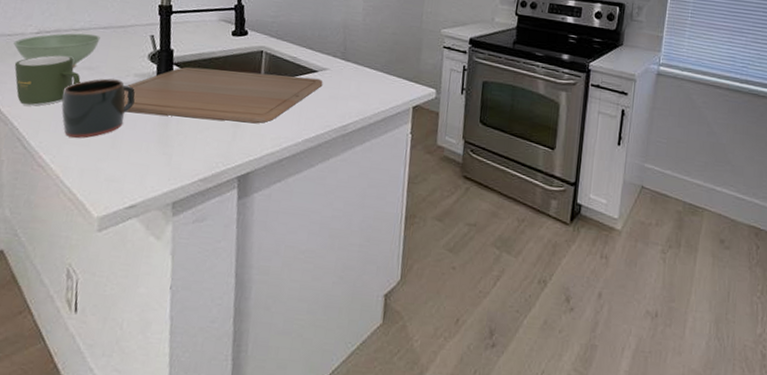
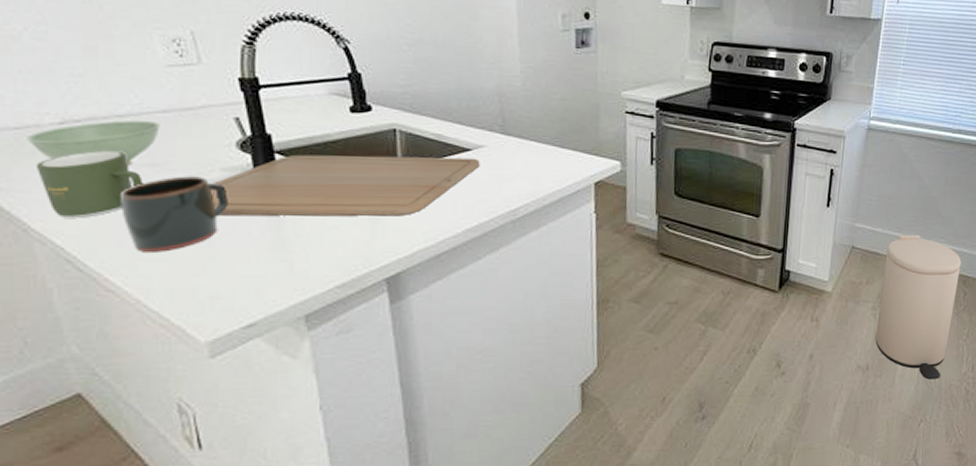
pedal bin: none [665,178,753,337] -> present [875,234,962,380]

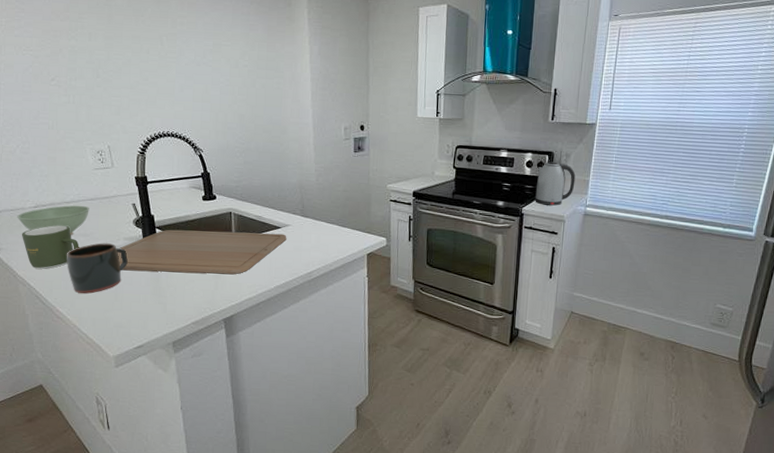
kettle: none [810,64,858,119] -> present [535,162,576,206]
pedal bin: present [875,234,962,380] -> none [592,303,670,430]

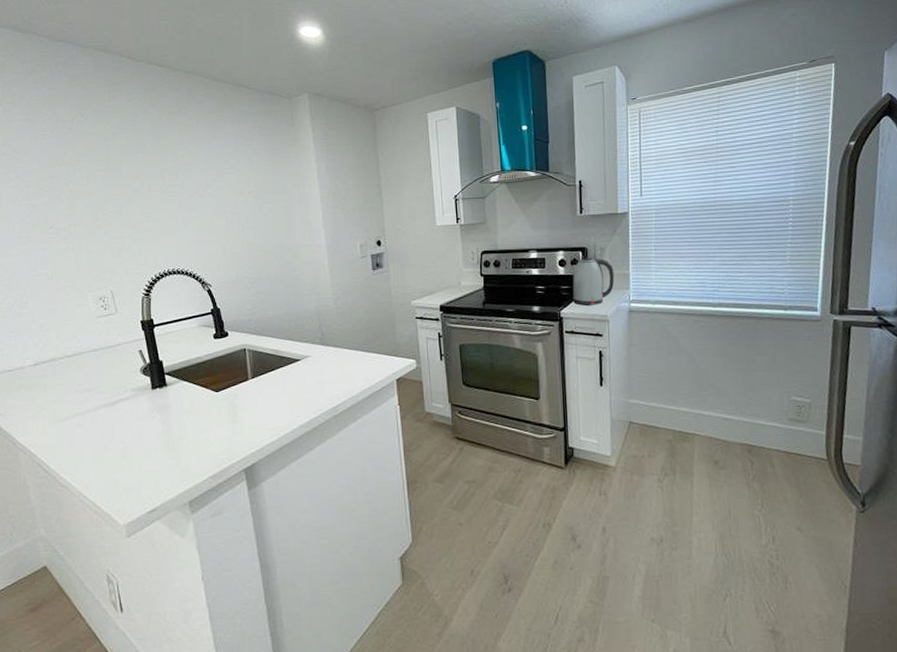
bowl: present [17,205,89,235] -> none [16,357,93,392]
mug: present [22,225,79,269] -> none [21,381,83,433]
mug: present [66,243,128,293] -> none [69,396,136,456]
chopping board: present [117,229,287,275] -> none [124,366,308,425]

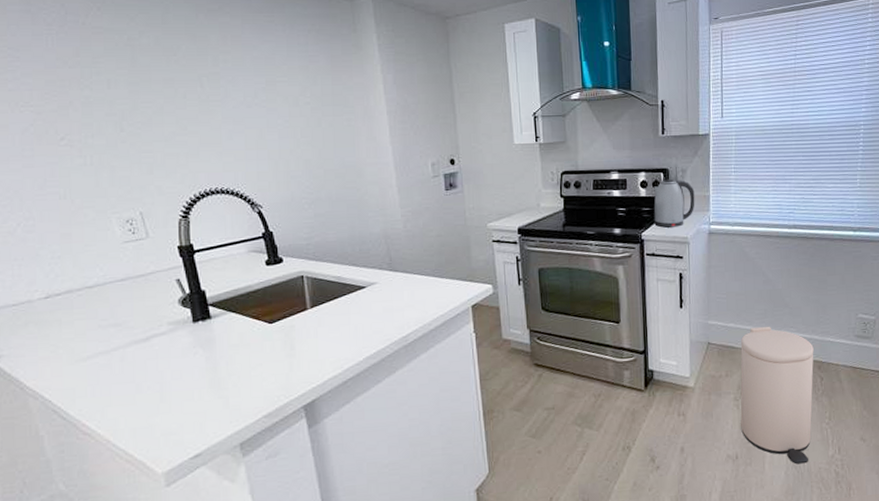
pedal bin: none [664,406,743,552] -> present [740,326,814,464]

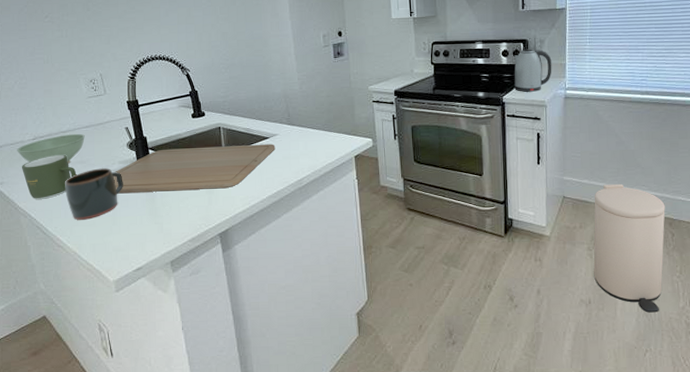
bowl: none [22,288,120,328] -> present [17,133,85,164]
mug: none [30,316,109,375] -> present [22,154,77,199]
mug: none [91,331,174,399] -> present [64,168,123,220]
chopping board: none [159,294,374,363] -> present [113,144,276,194]

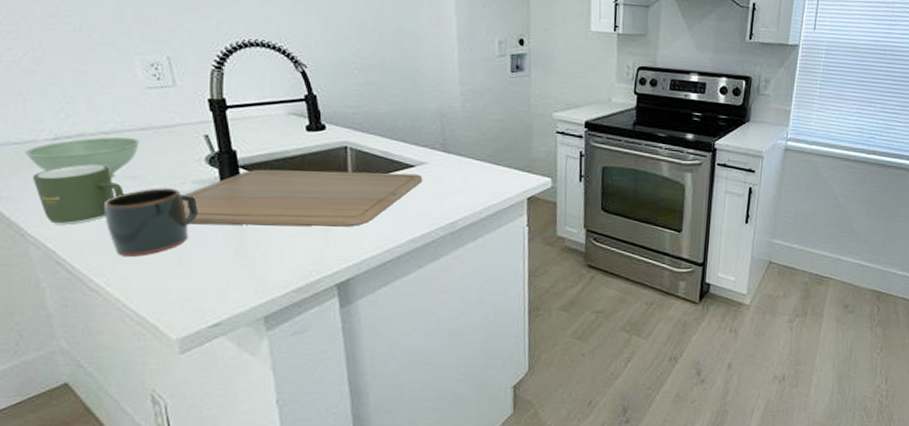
kettle: present [514,49,552,92] -> none [729,88,776,140]
pedal bin: present [593,183,665,313] -> none [791,250,875,391]

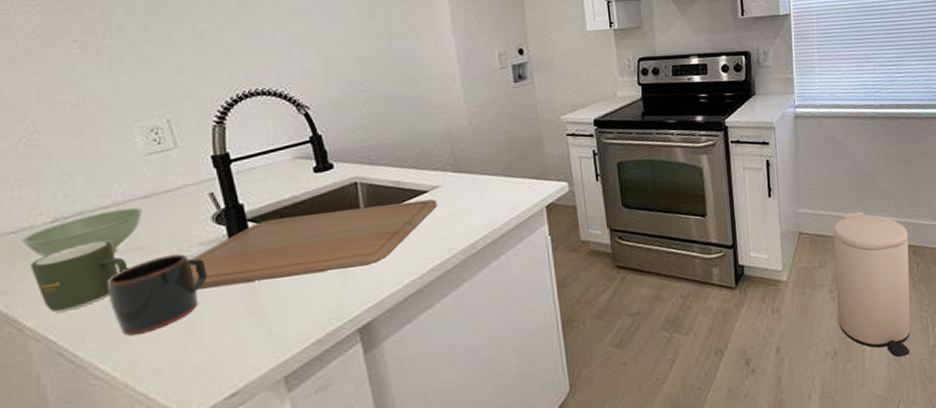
pedal bin: none [791,250,875,391] -> present [833,211,911,357]

